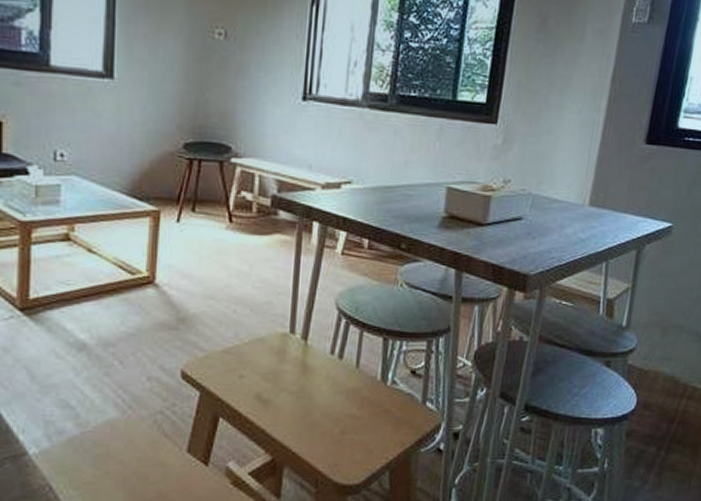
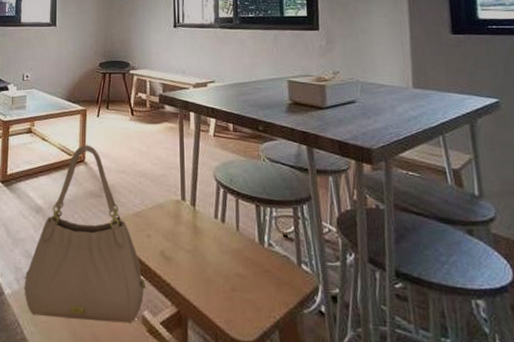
handbag: none [58,260,233,477] -> present [24,145,146,324]

